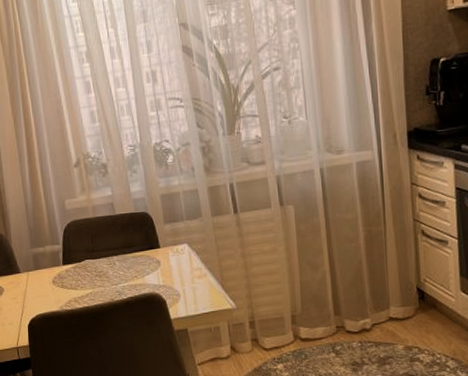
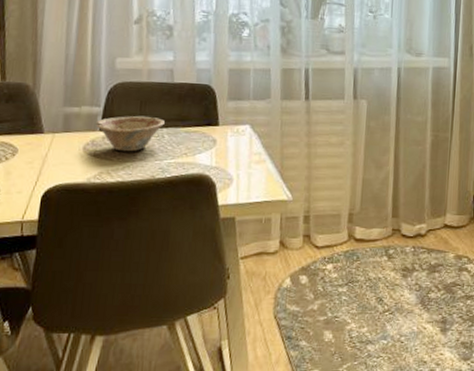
dish: none [58,247,114,281] -> present [95,115,165,152]

